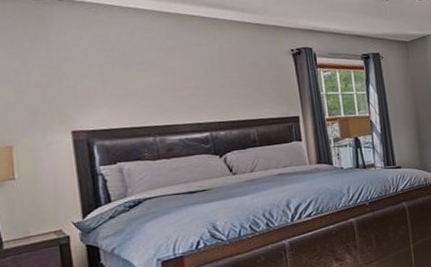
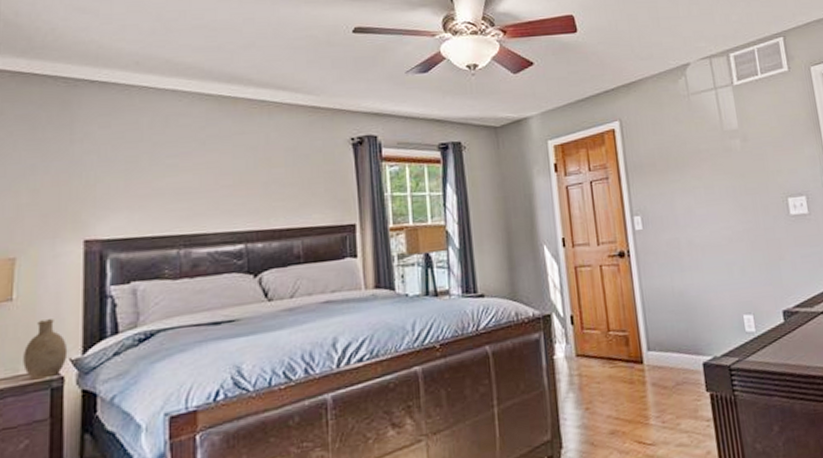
decorative vase: none [31,193,70,239] -> present [23,319,68,380]

